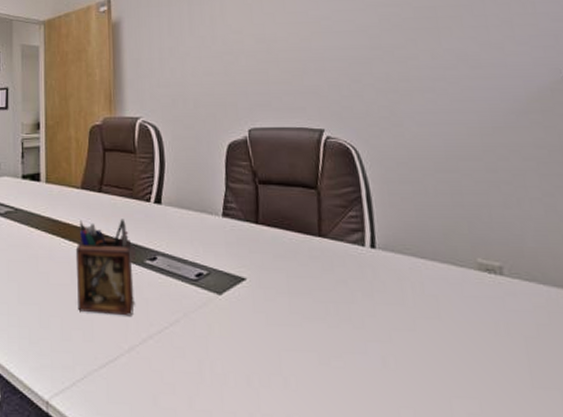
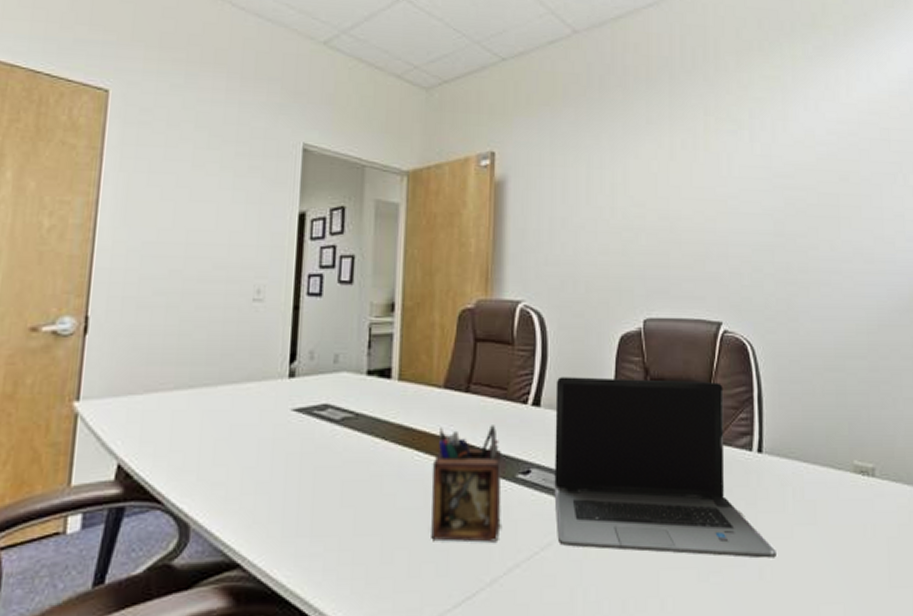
laptop computer: none [173,179,399,348] -> present [554,377,776,559]

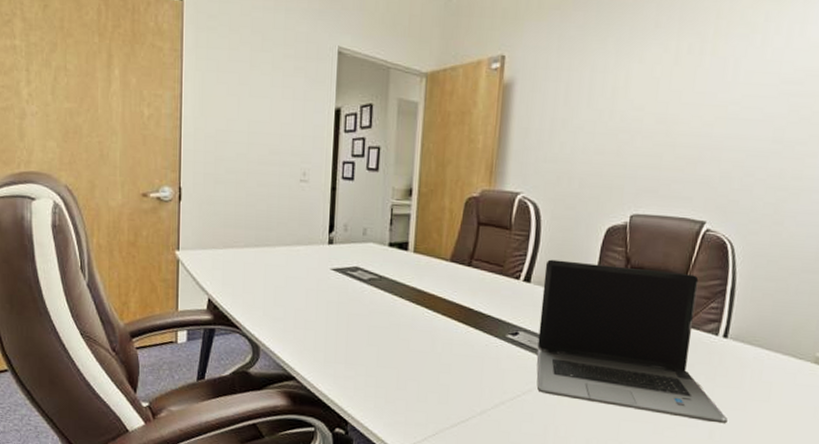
desk organizer: present [431,425,502,542] -> none [436,292,495,384]

